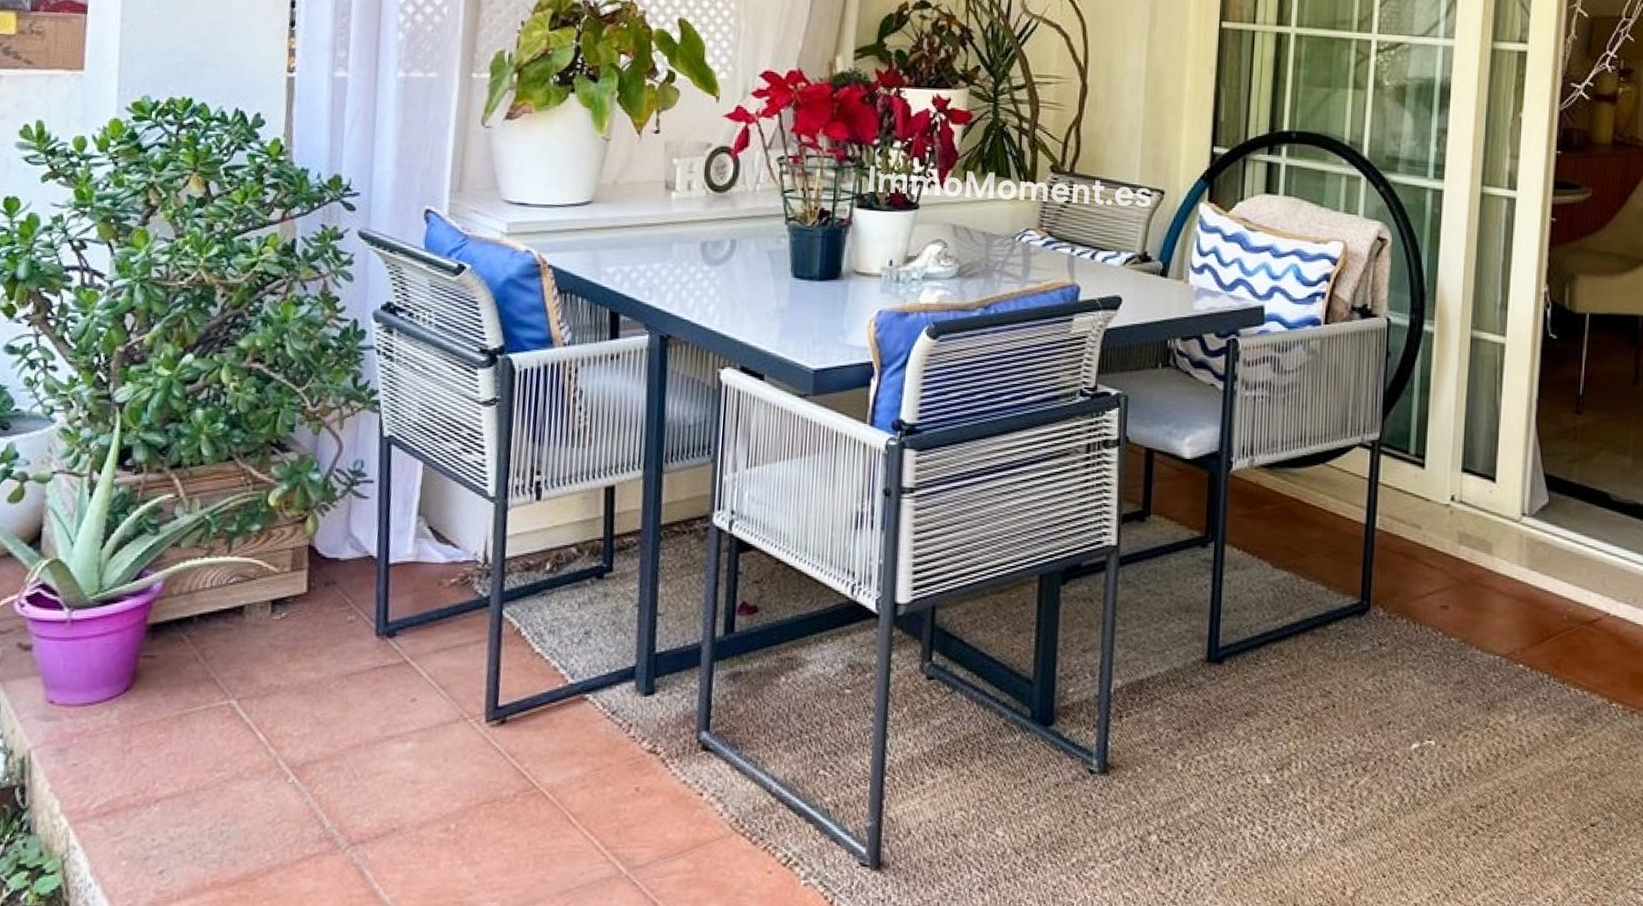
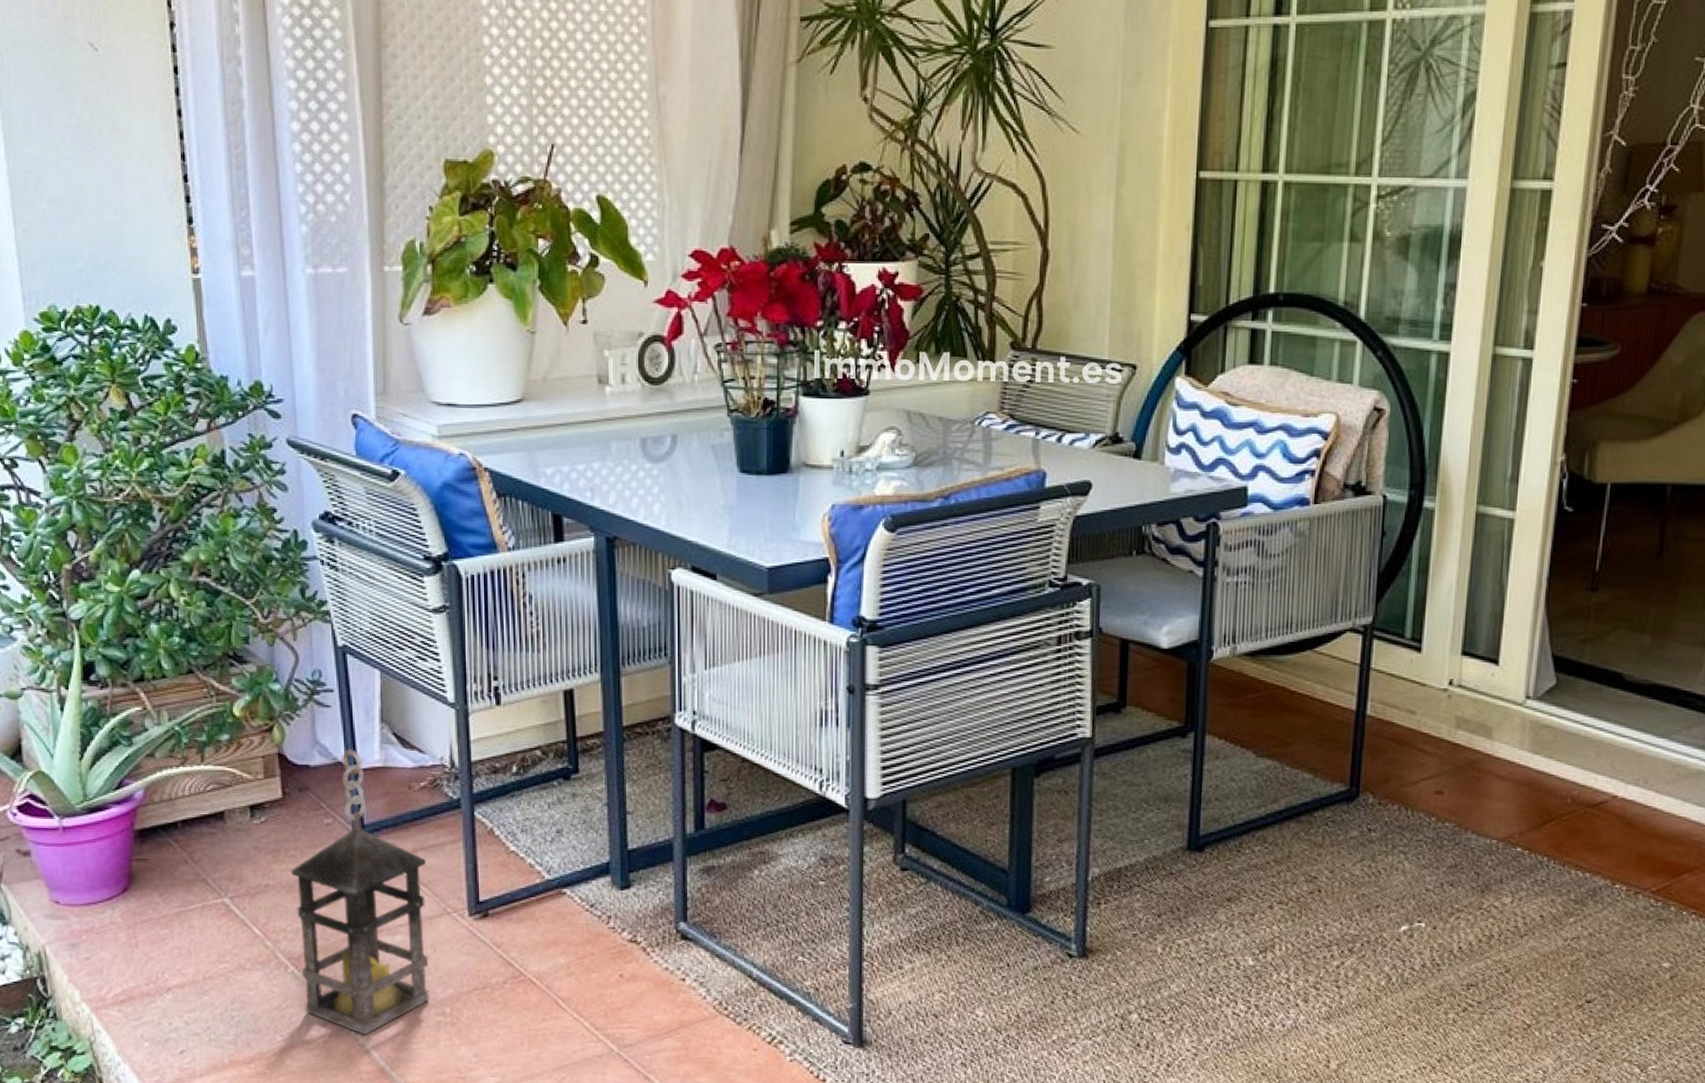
lantern: none [301,543,447,854] -> present [291,749,429,1035]

